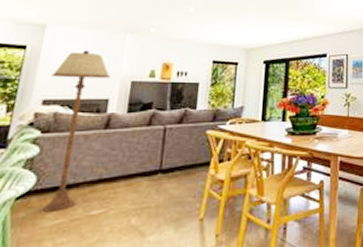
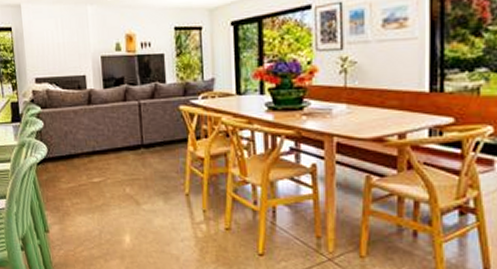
floor lamp: present [41,50,111,212] -> none [36,27,82,177]

